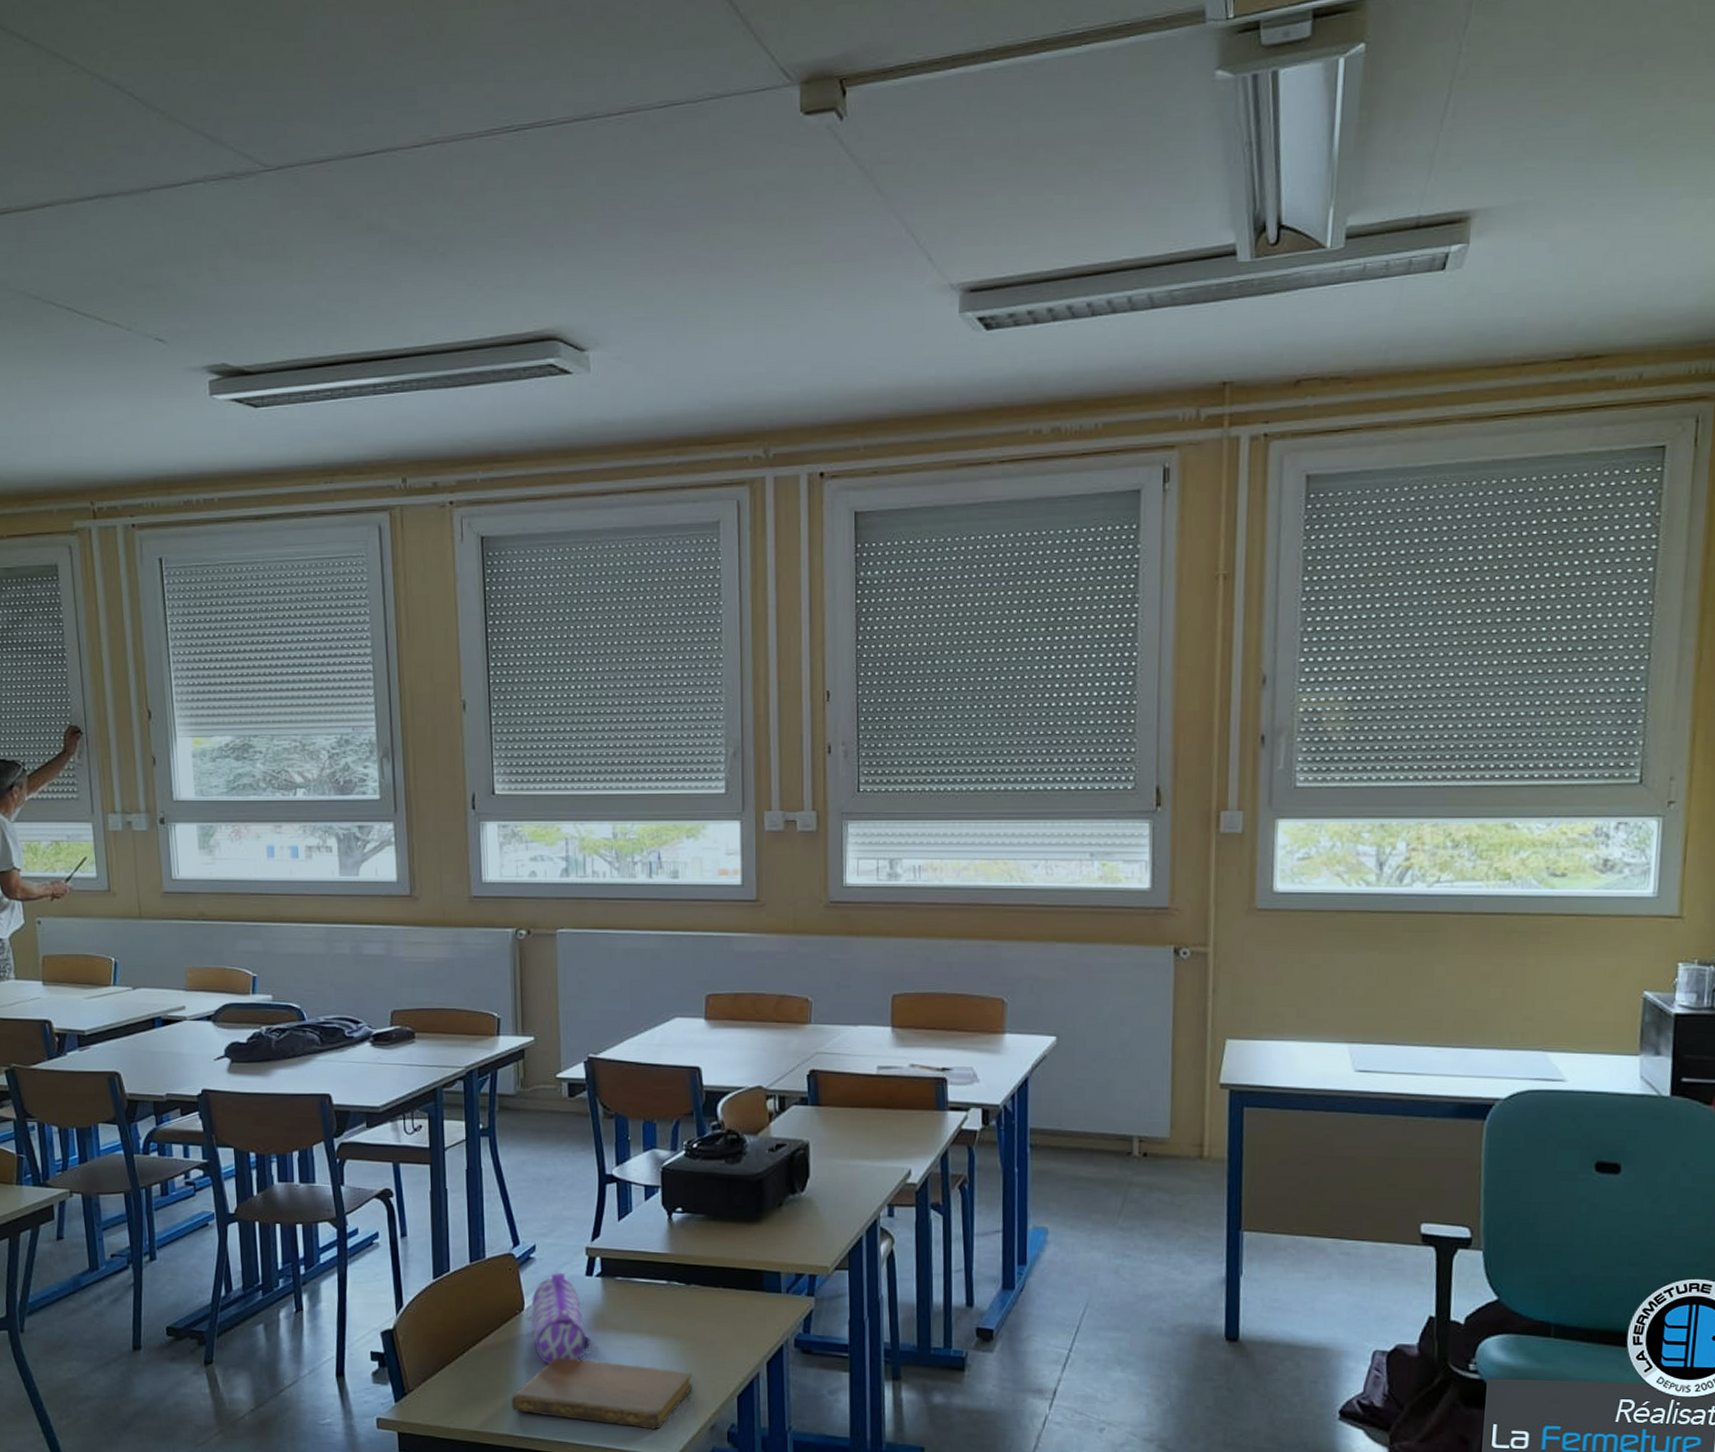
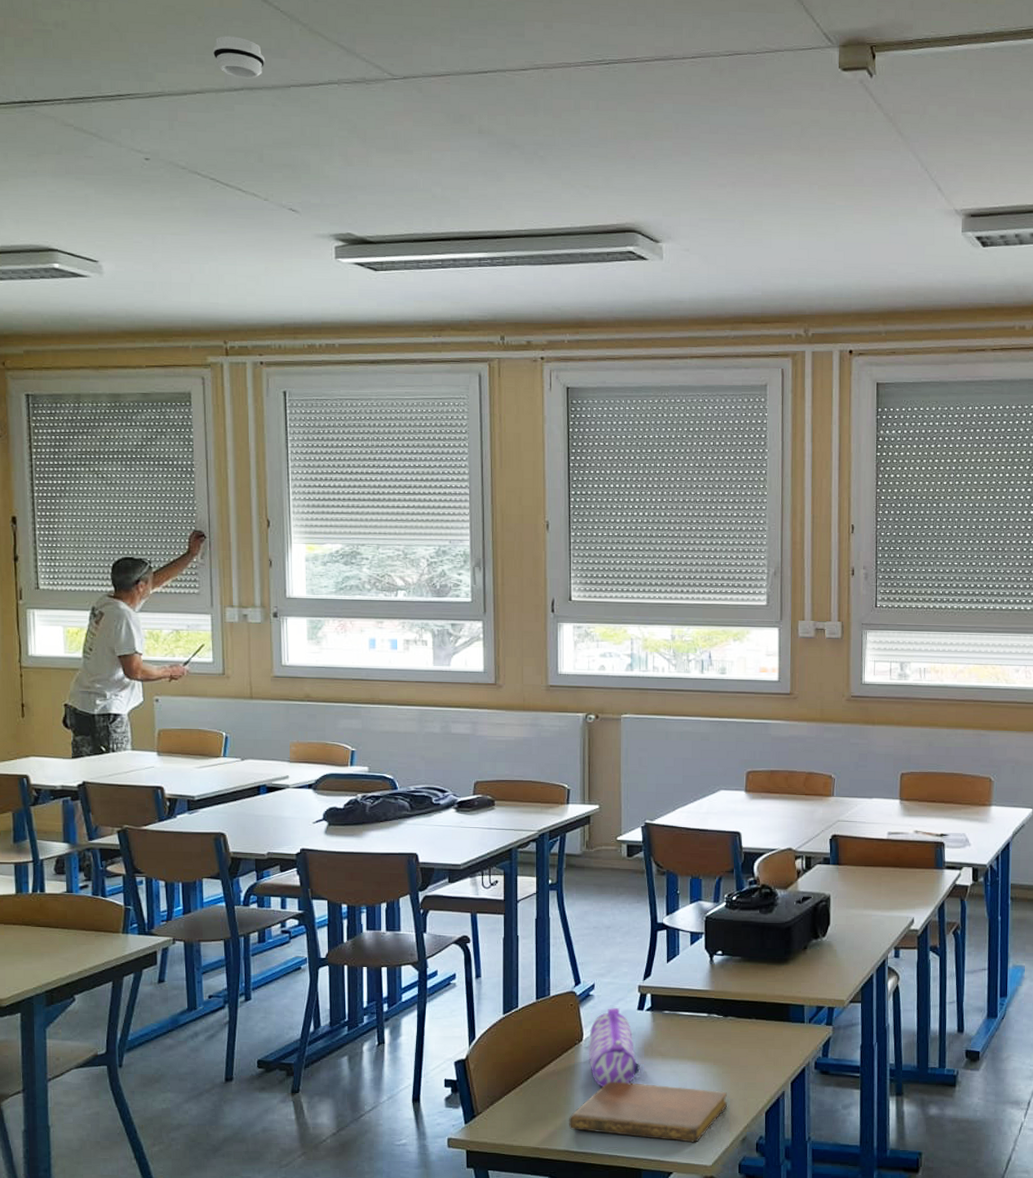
smoke detector: none [60,133,121,185] -> present [212,36,266,79]

